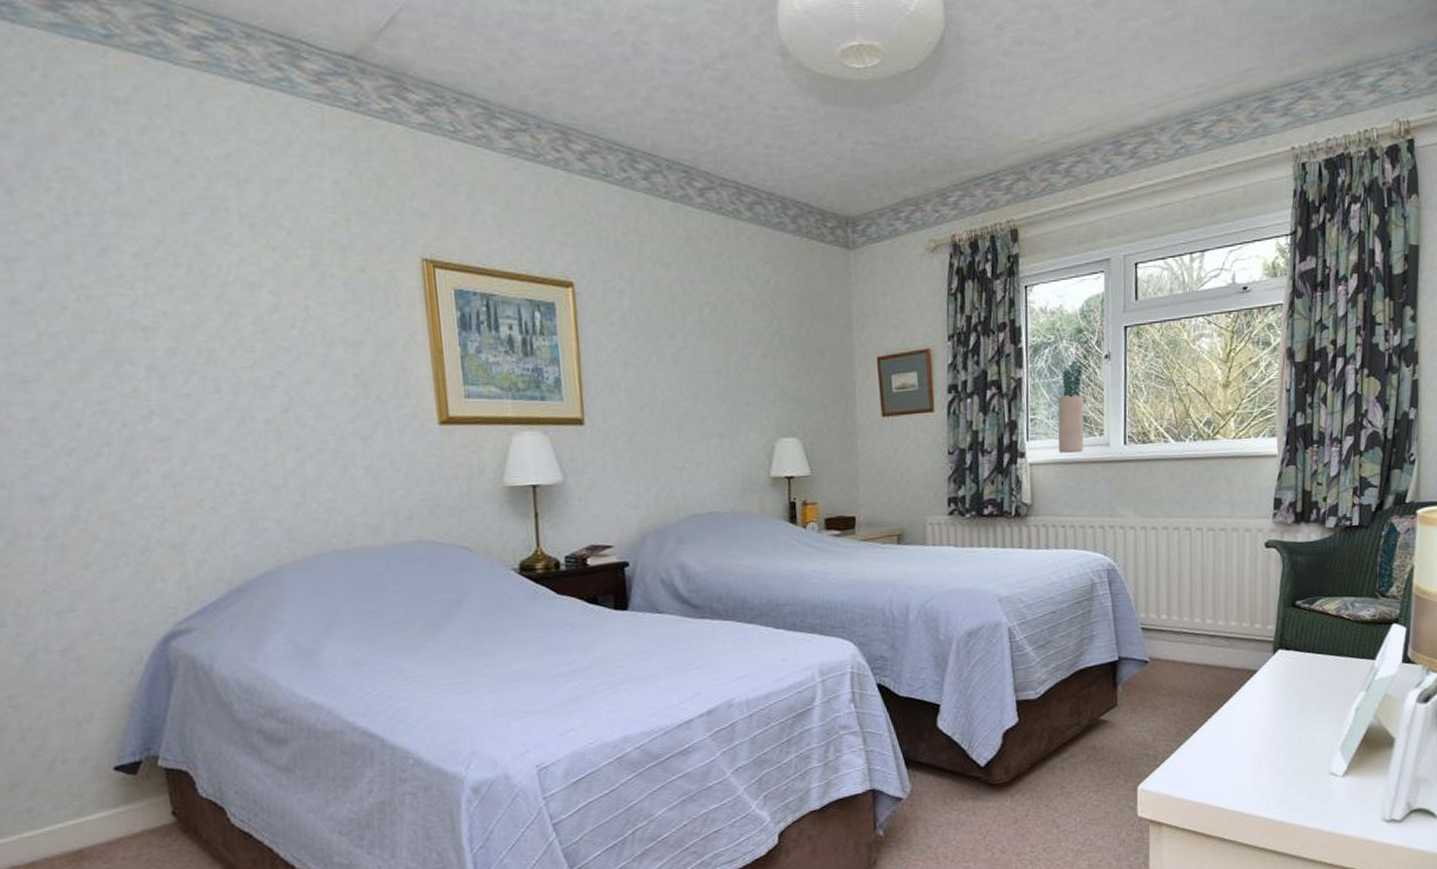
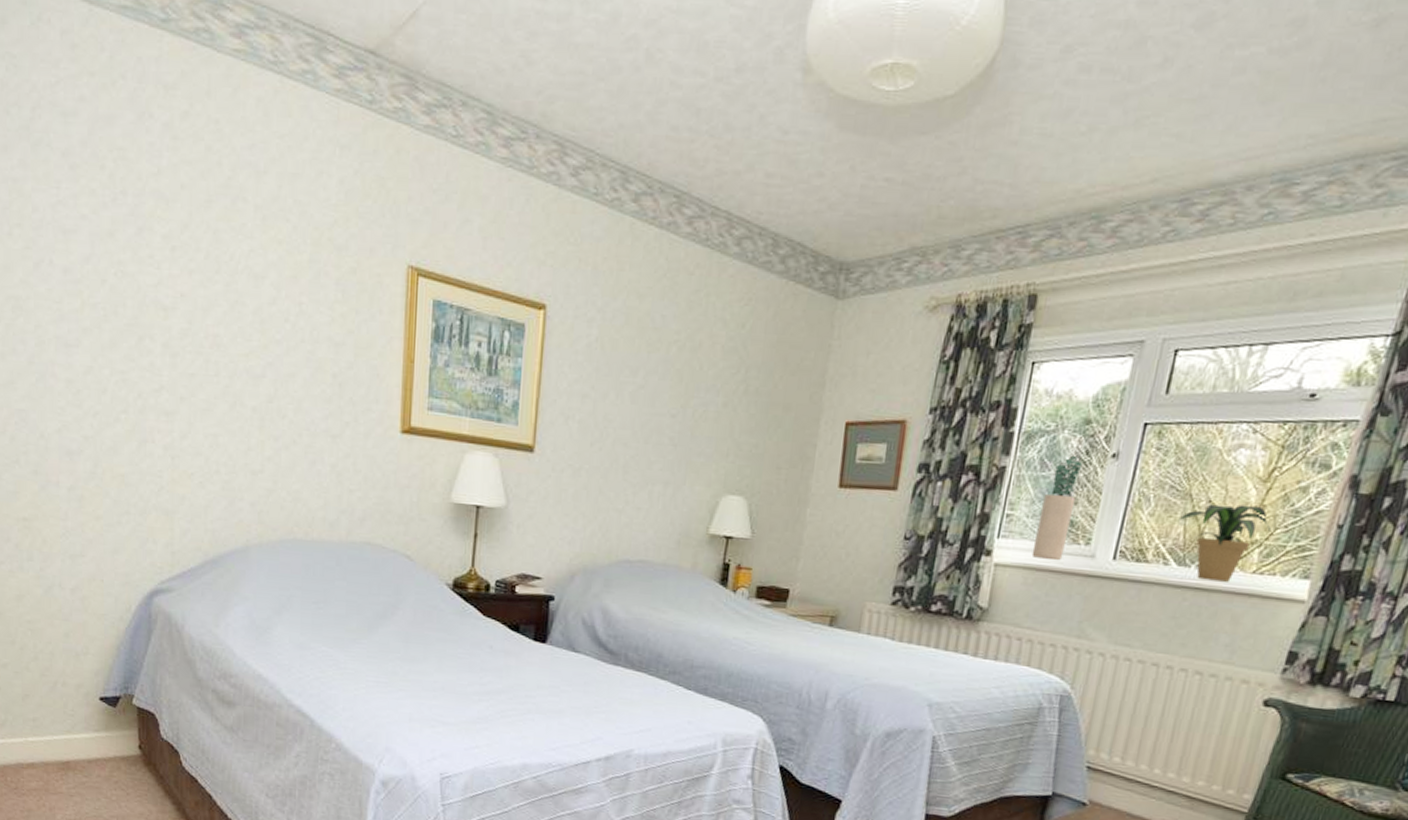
potted plant: none [1167,383,1238,451] -> present [1178,504,1271,582]

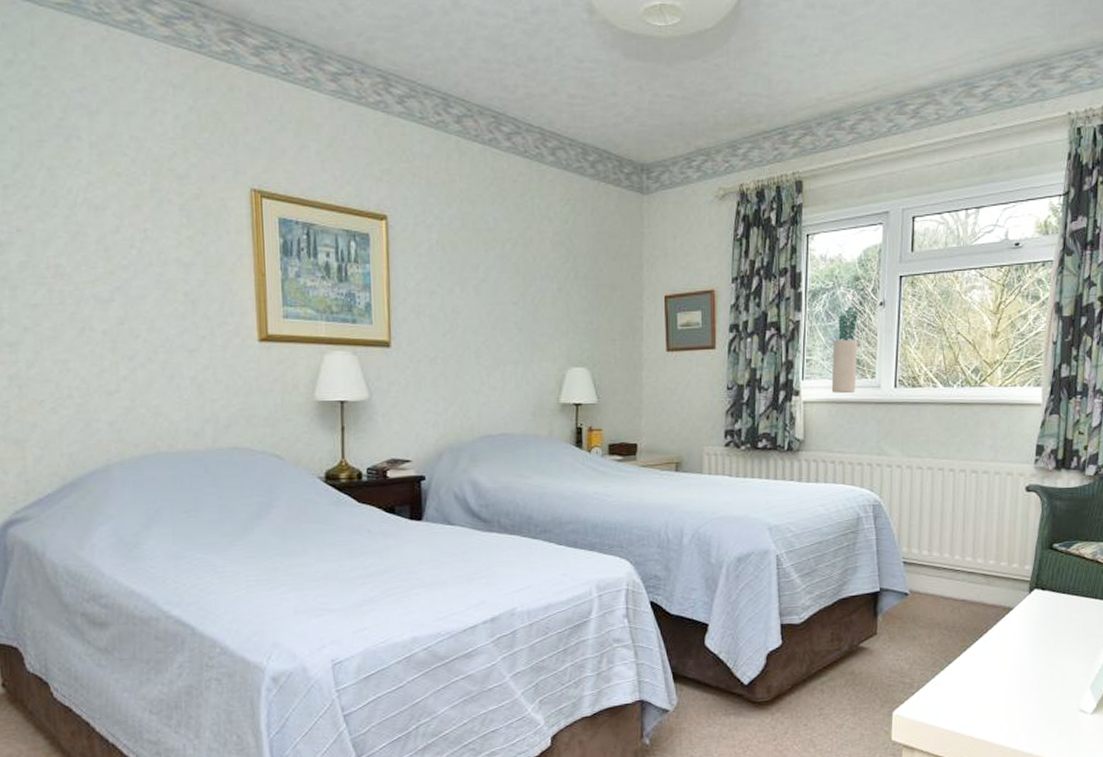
potted plant: present [1178,504,1271,582] -> none [938,333,1006,396]

